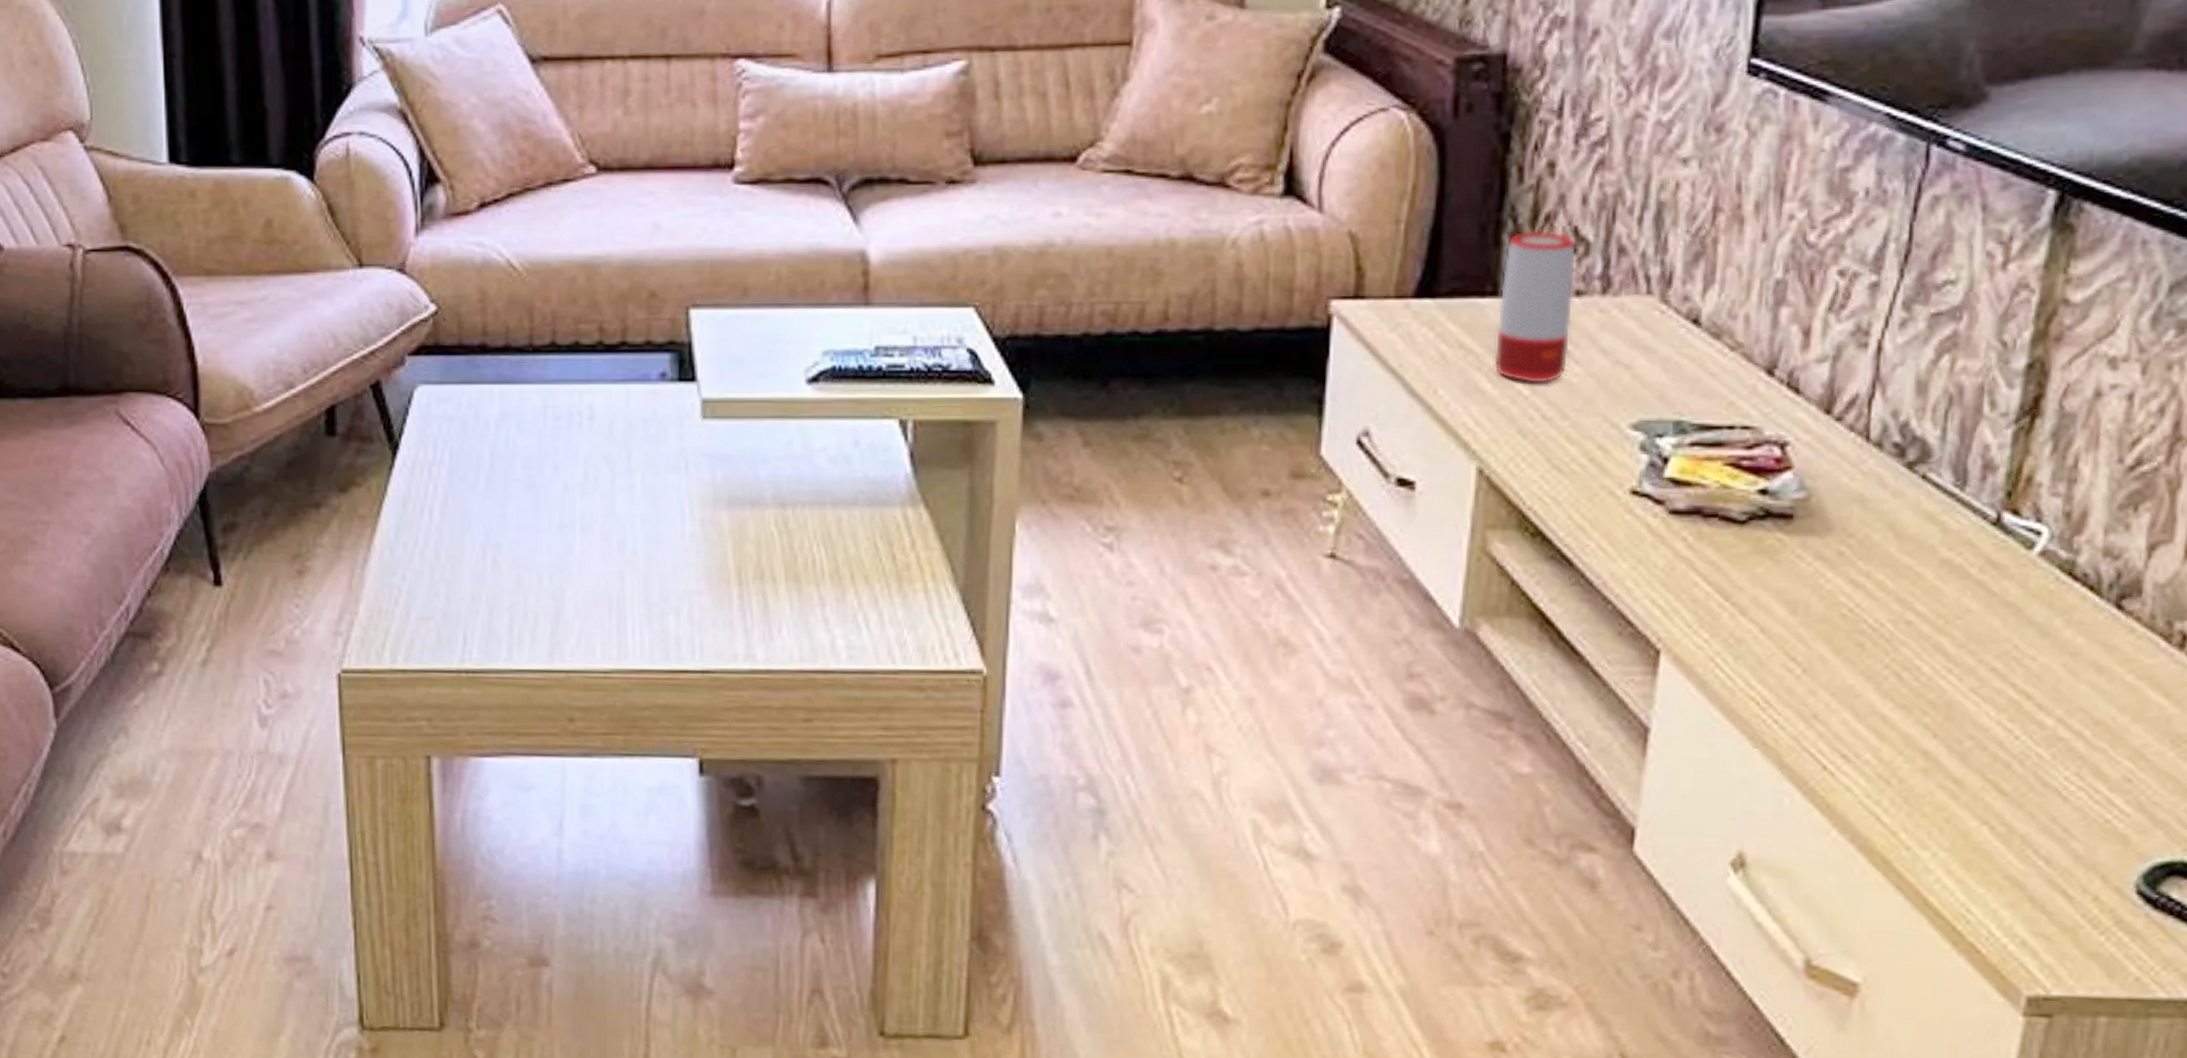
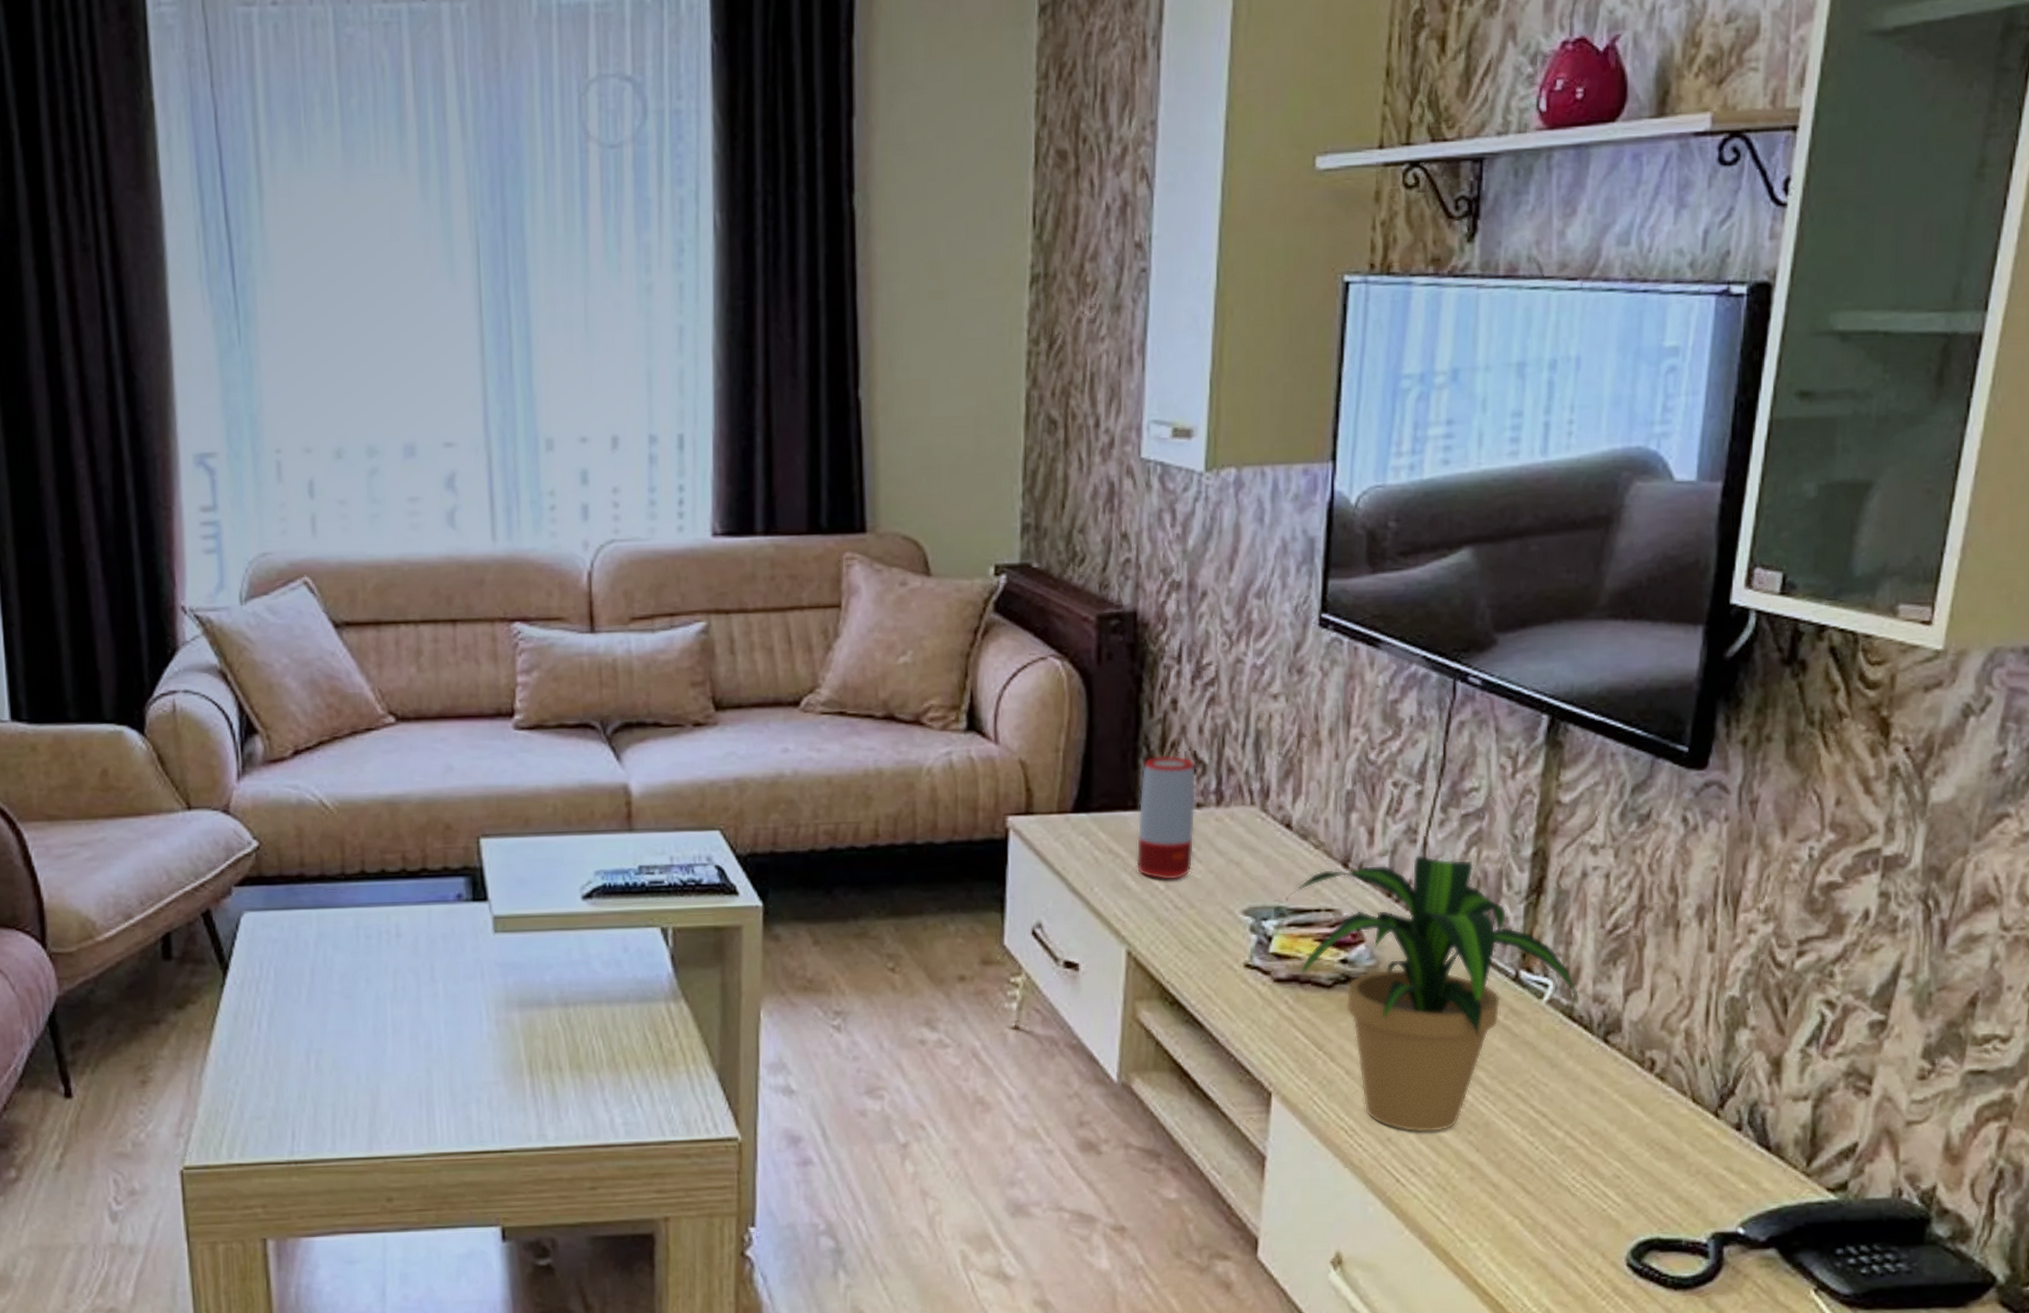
potted plant: none [1688,363,2085,711] -> present [1286,855,1579,1133]

